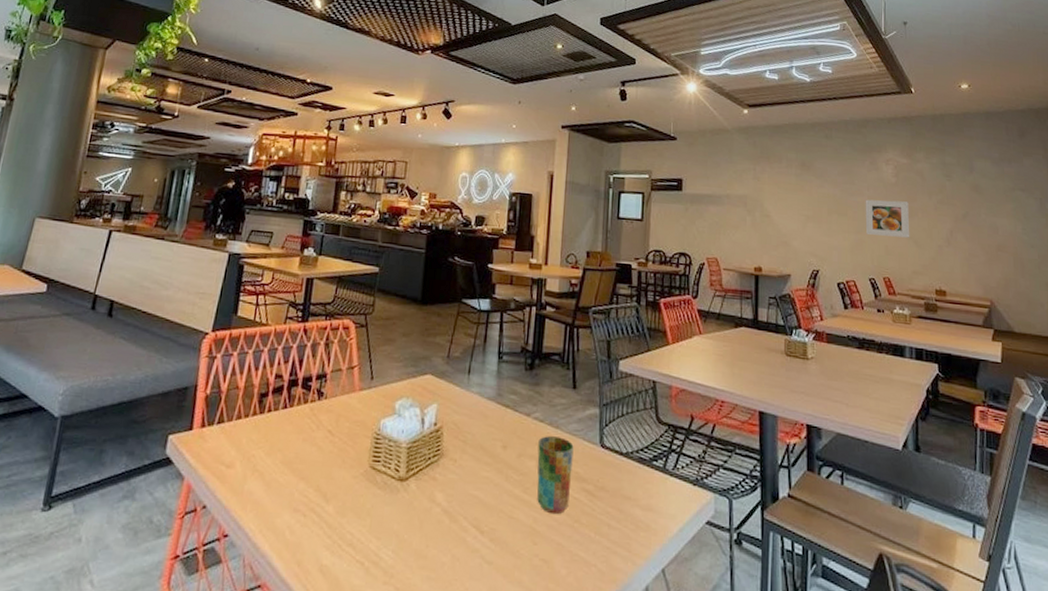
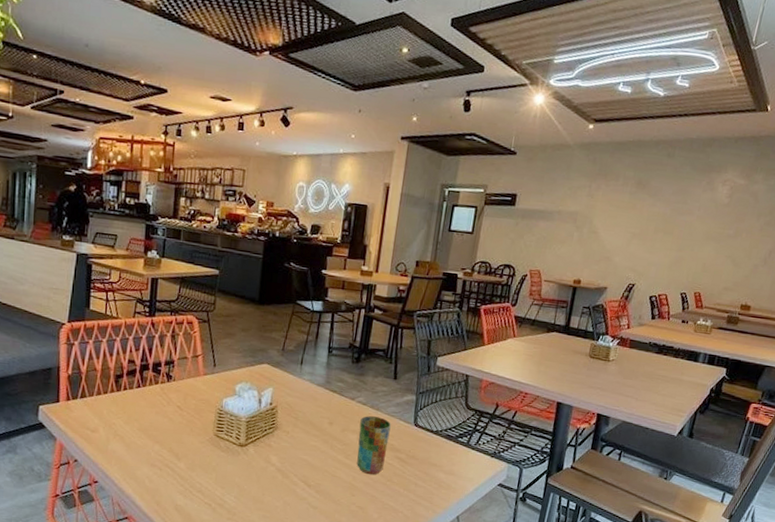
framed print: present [865,199,910,238] -> none [688,219,736,257]

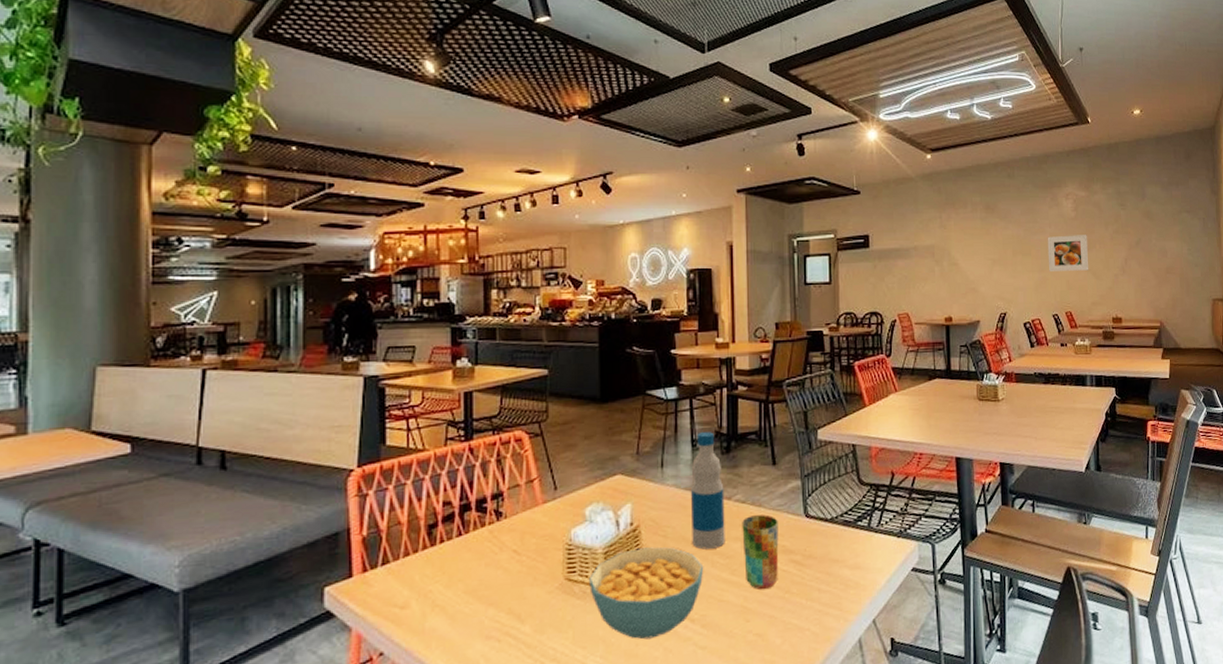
cereal bowl: none [232,423,324,493] -> present [589,547,704,640]
bottle: none [317,342,351,436] -> present [691,432,725,550]
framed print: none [688,219,736,257] -> present [1047,235,1089,271]

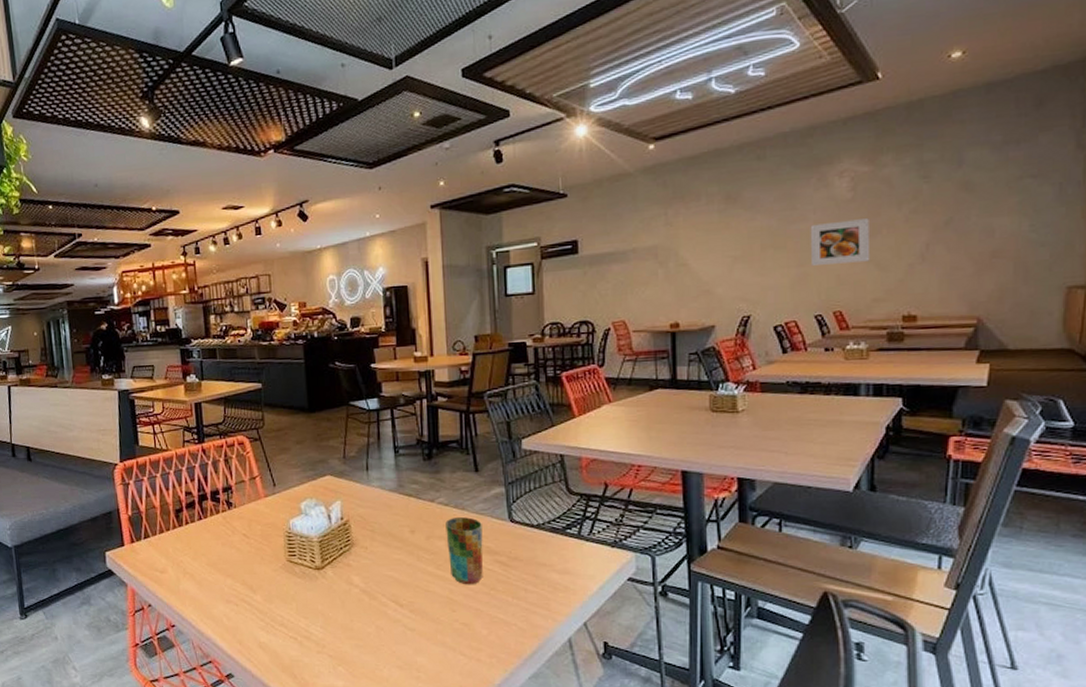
cereal bowl: present [589,547,704,640] -> none [307,539,410,617]
bottle: present [691,432,725,550] -> none [394,440,430,545]

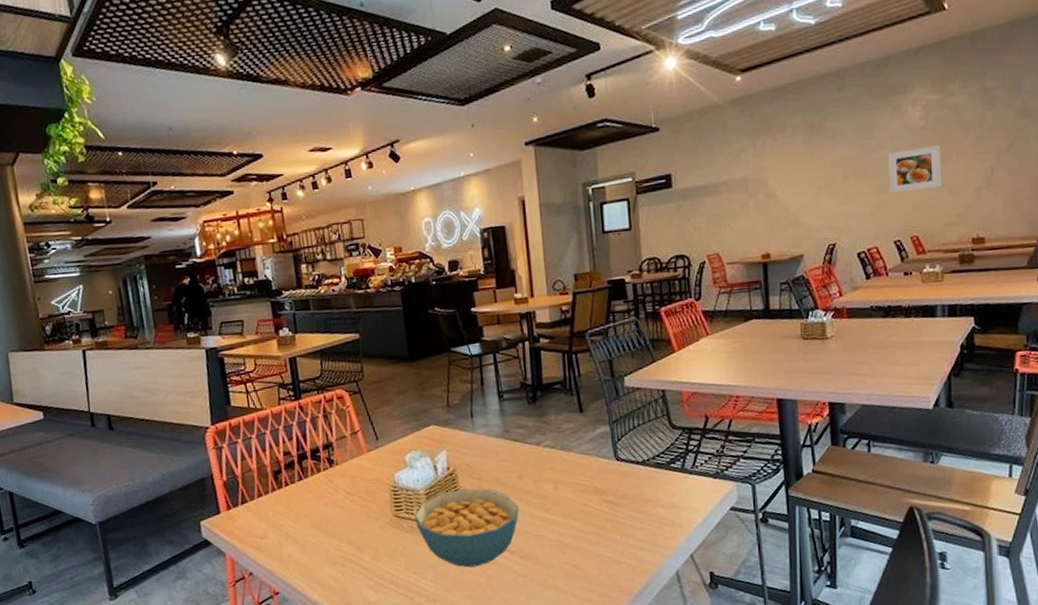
cereal bowl: none [307,539,410,617] -> present [415,488,519,568]
cup: present [445,517,483,585] -> none [552,458,592,527]

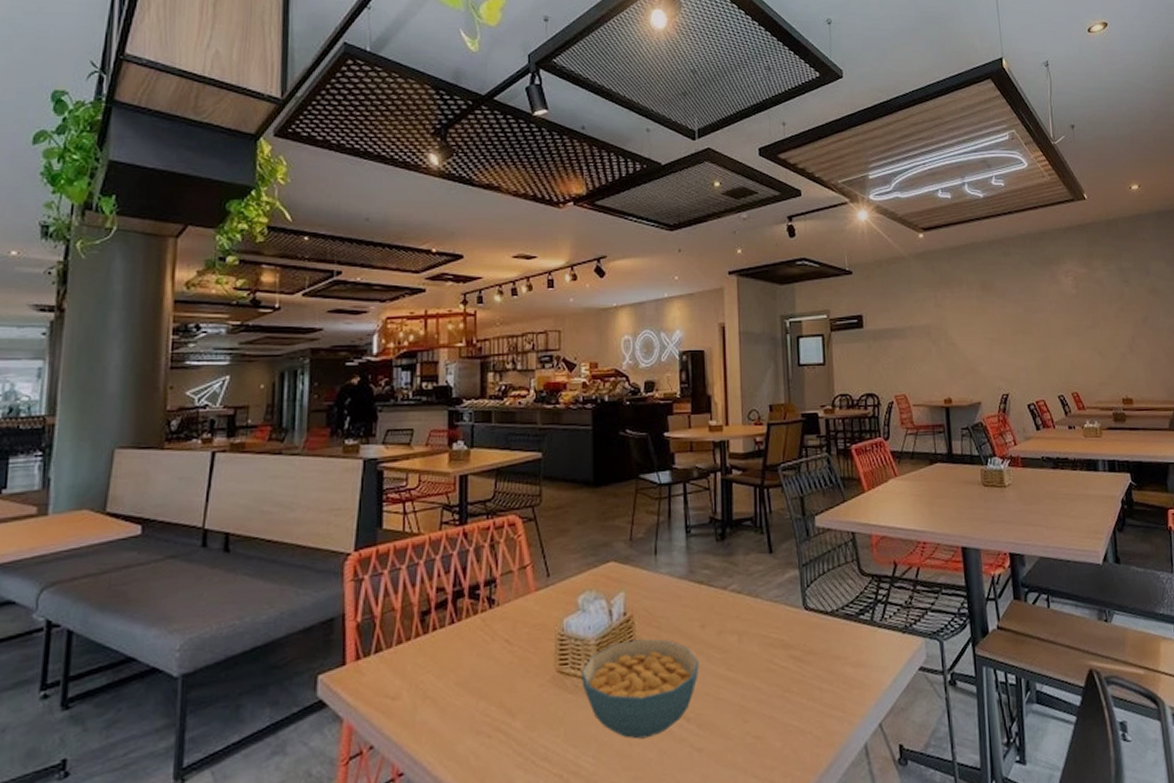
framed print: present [887,145,943,193] -> none [1048,313,1095,351]

